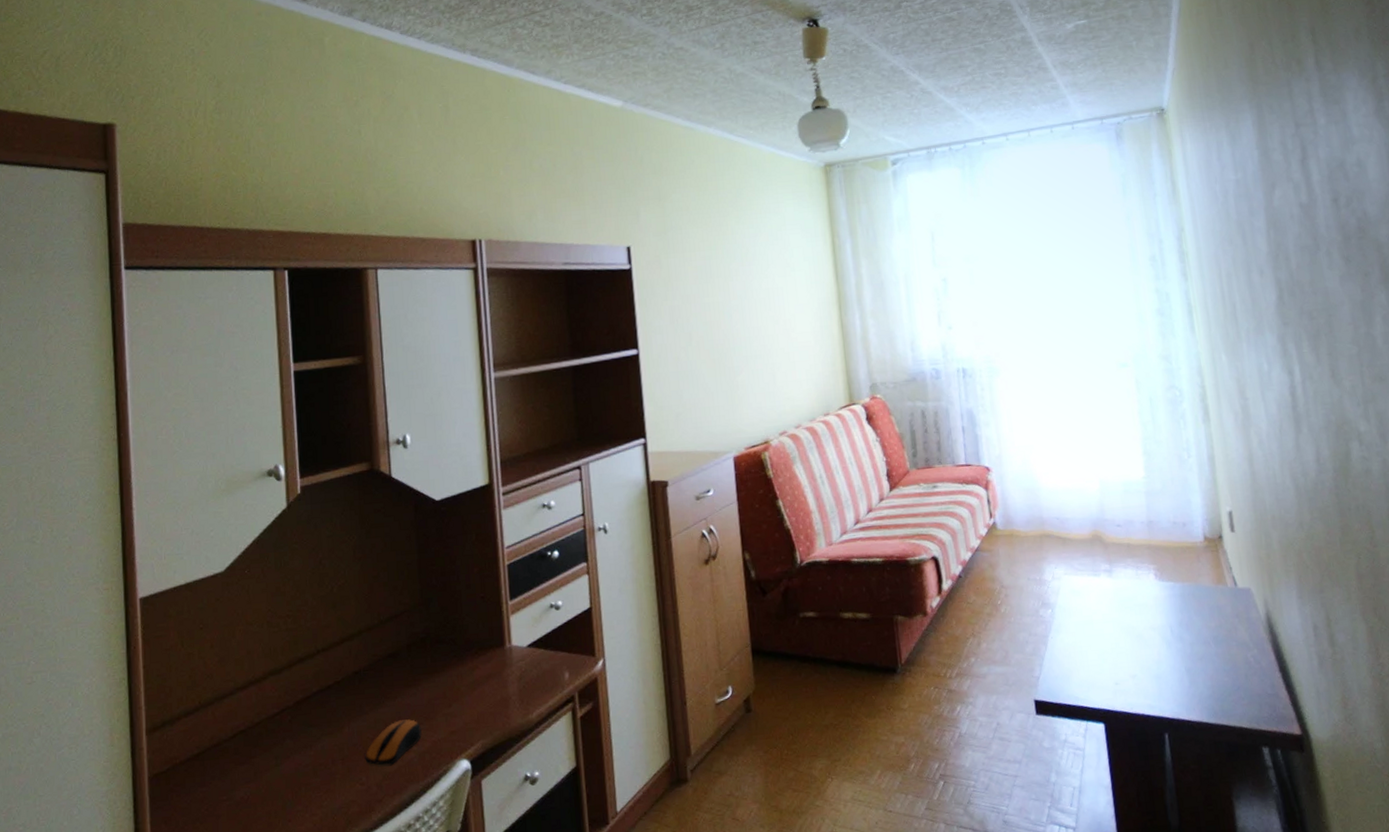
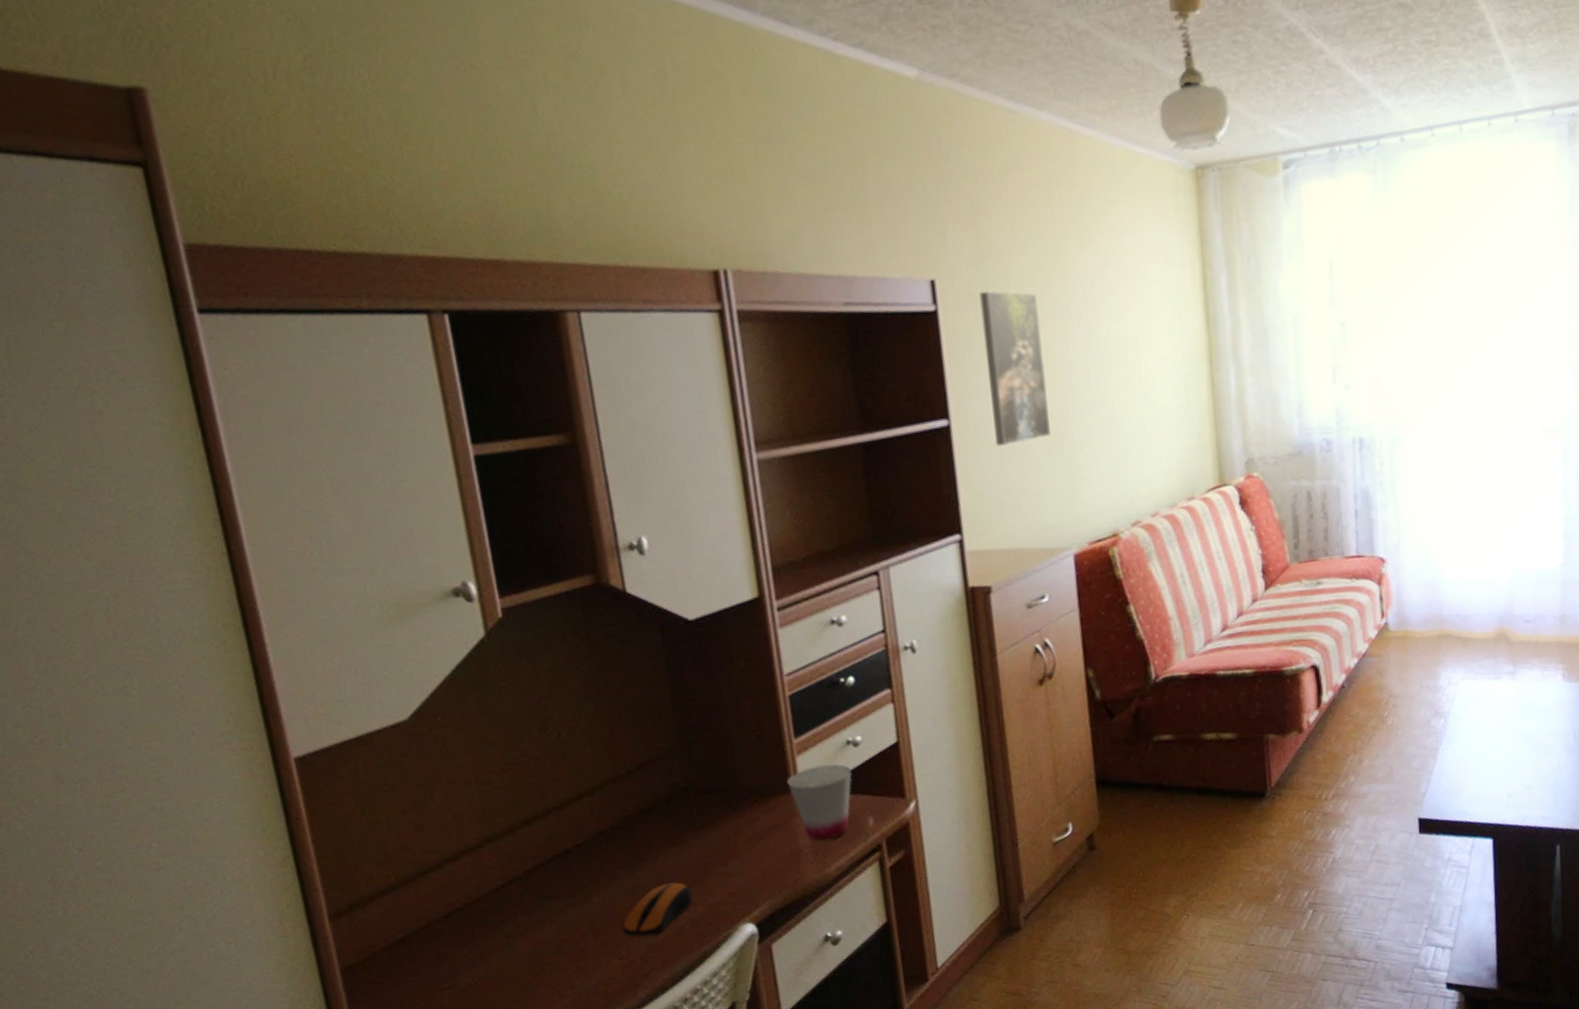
cup: none [502,624,553,690] -> present [787,764,852,841]
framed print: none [662,254,715,371] -> present [979,290,1051,447]

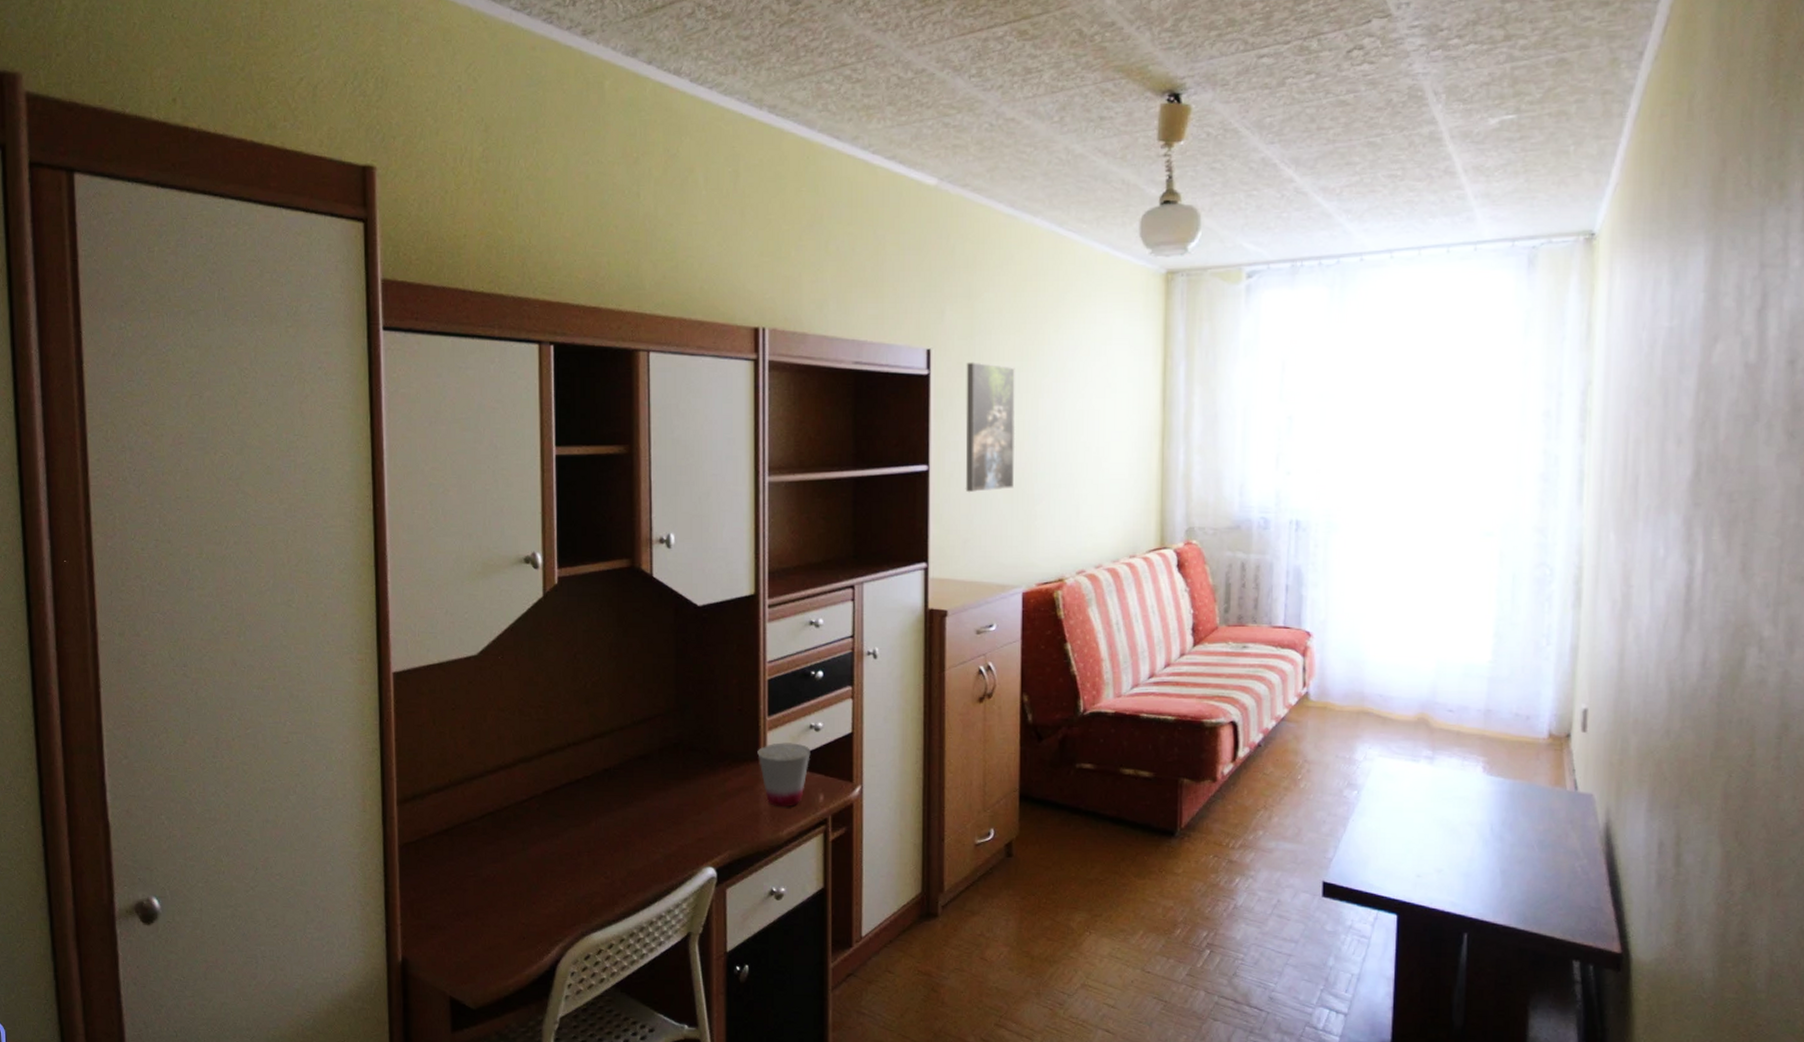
computer mouse: present [622,882,693,937] -> none [611,821,669,863]

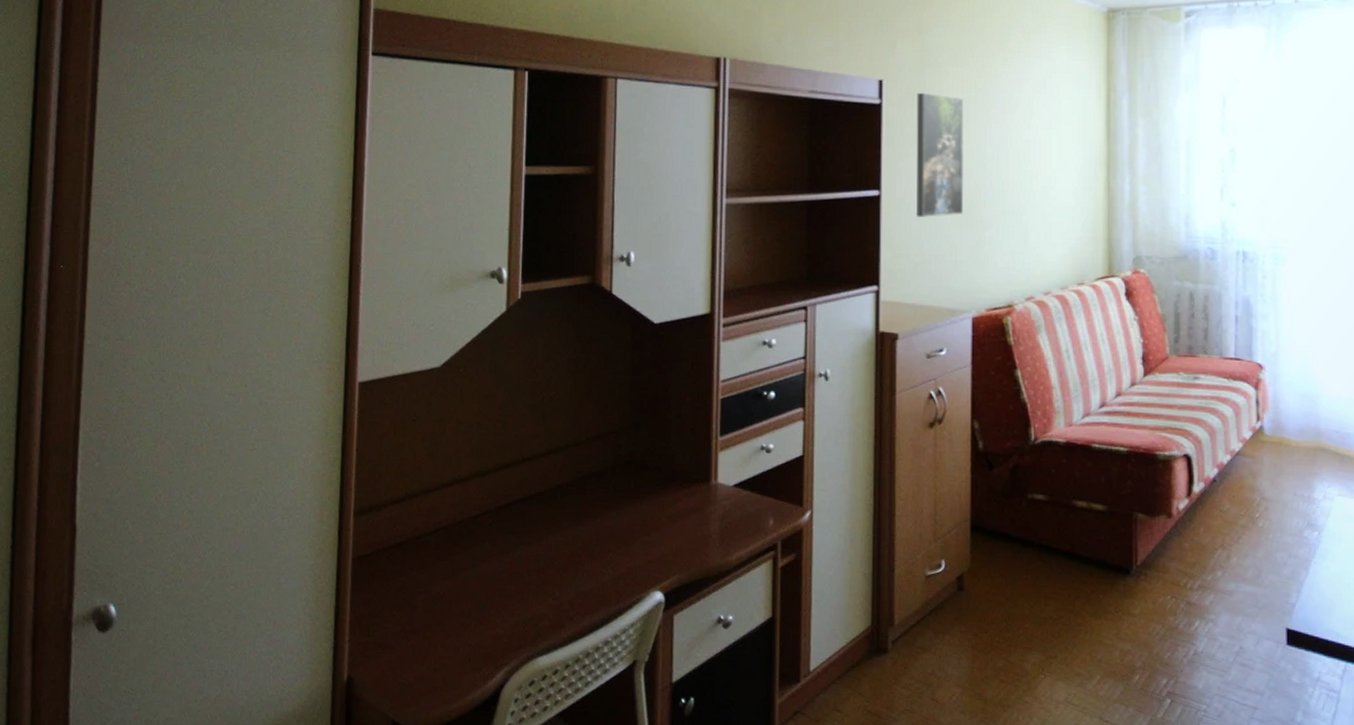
cup: present [757,742,811,808] -> none [708,463,761,531]

